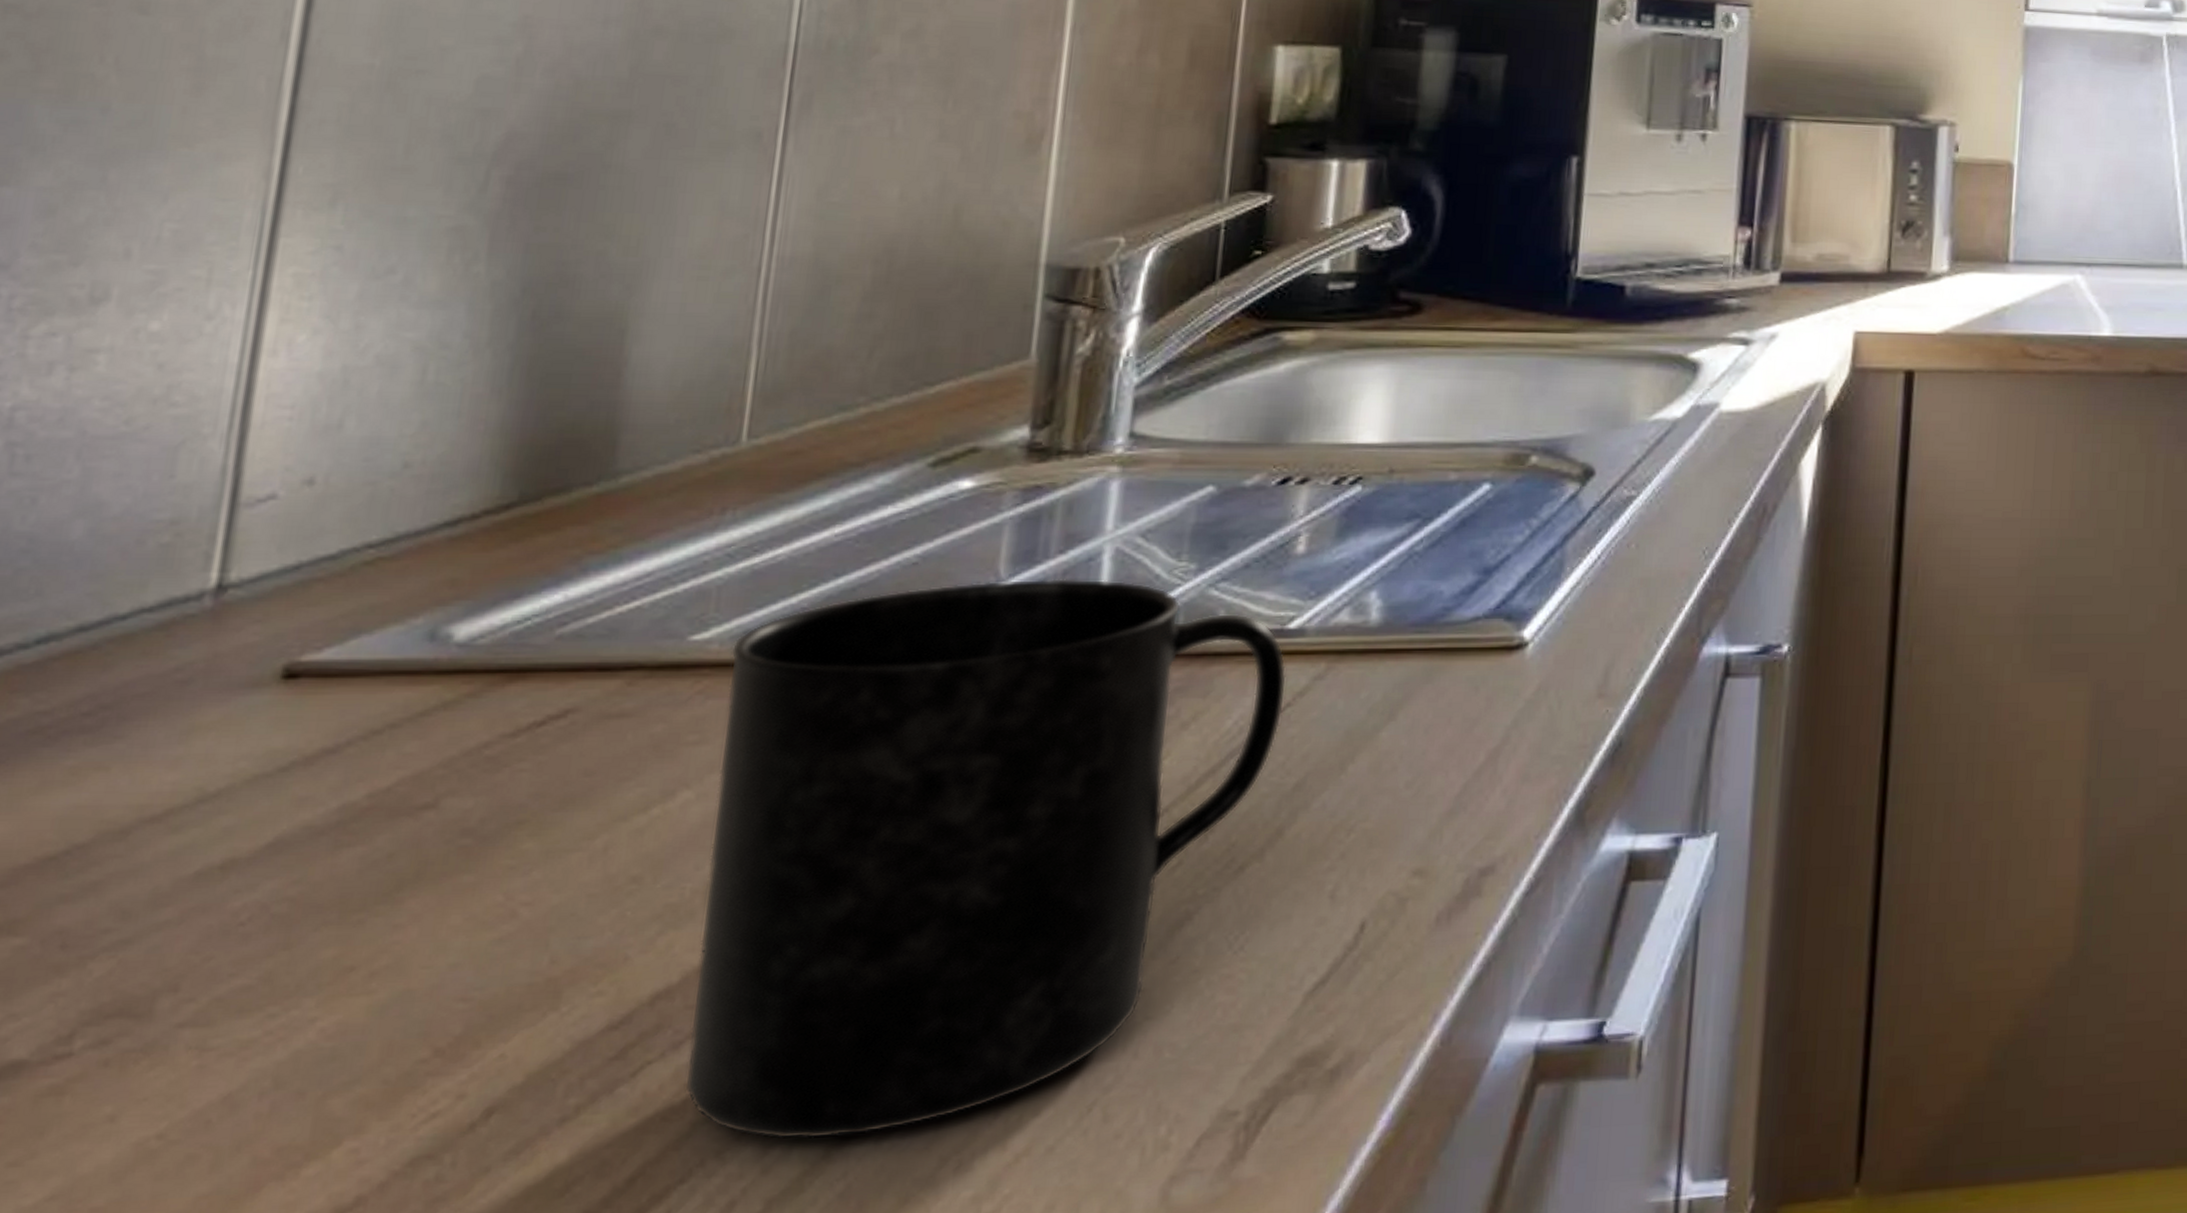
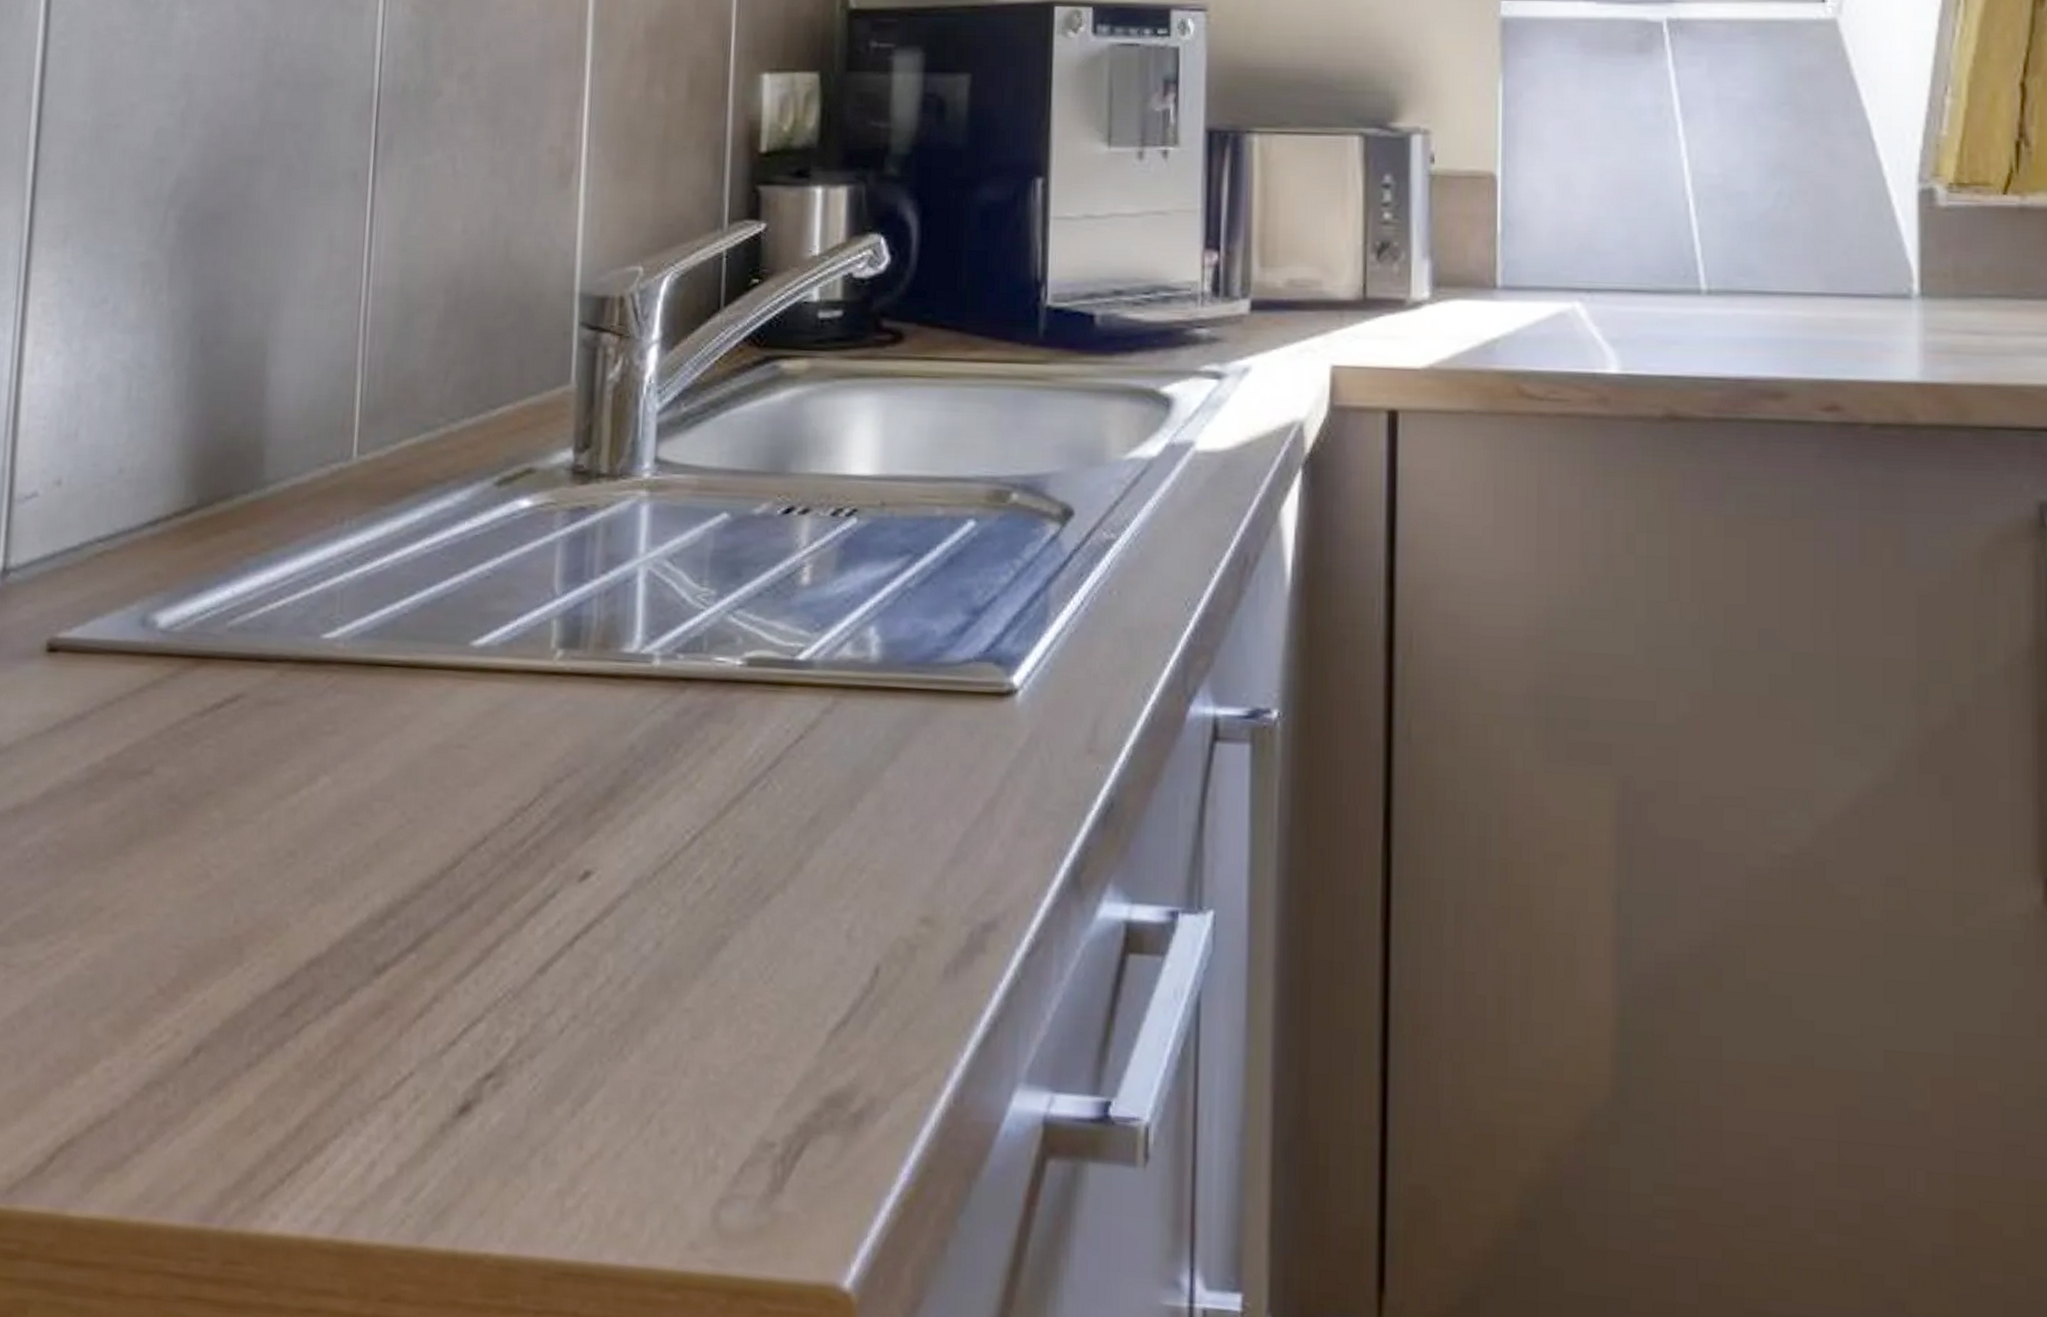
mug: present [684,579,1287,1140] -> none [334,597,799,1116]

